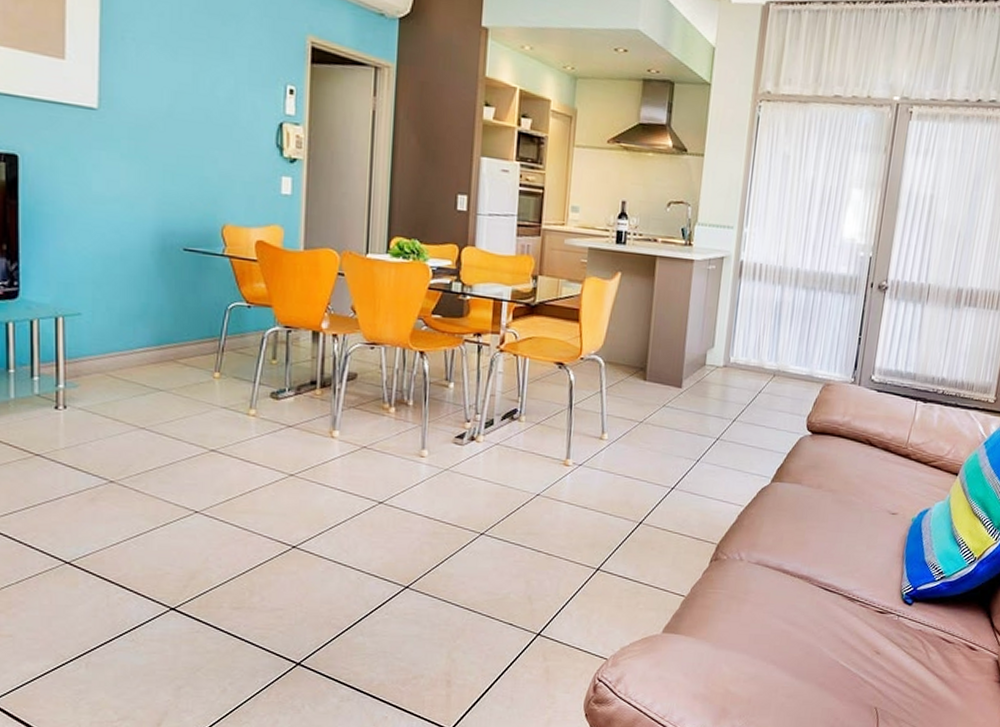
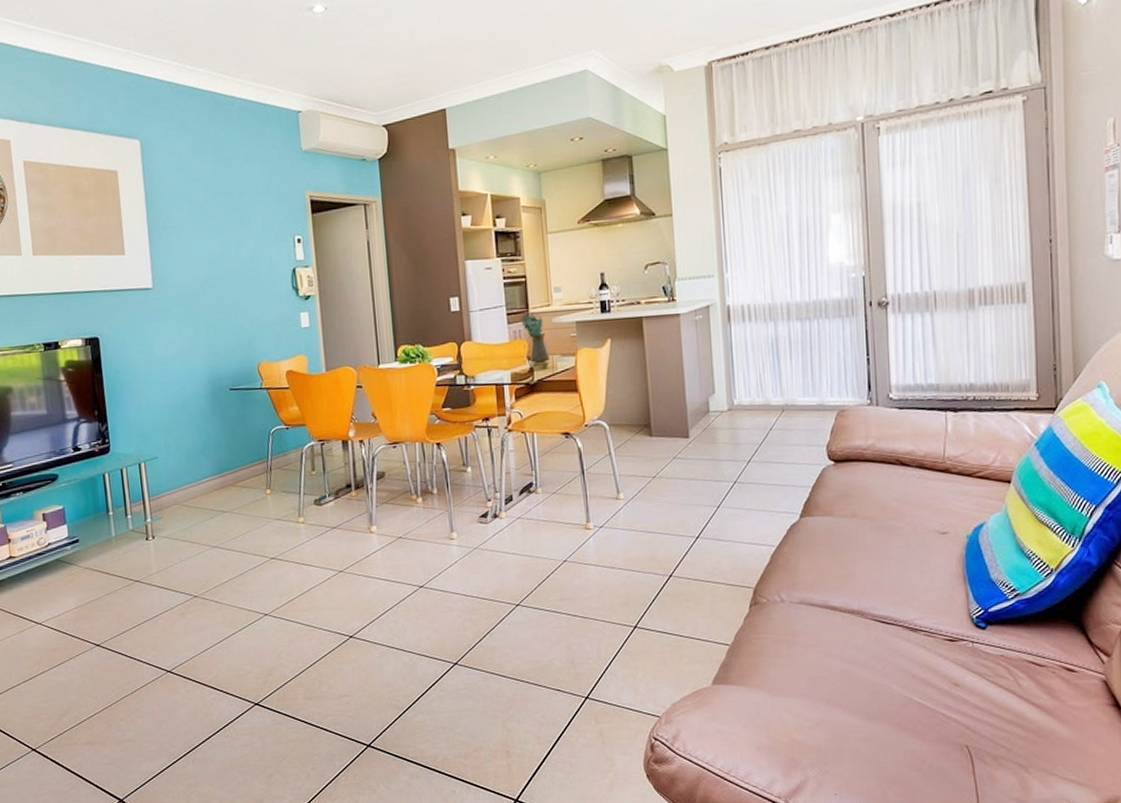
vase: none [531,228,557,292] -> present [521,313,551,370]

